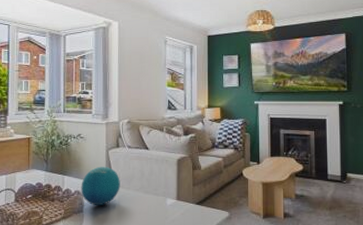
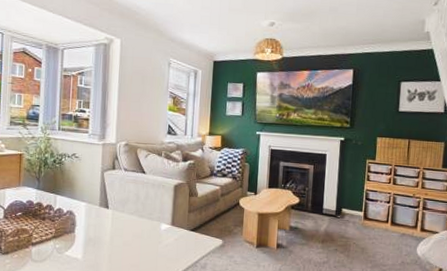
decorative orb: present [81,166,120,206] -> none [73,187,115,228]

